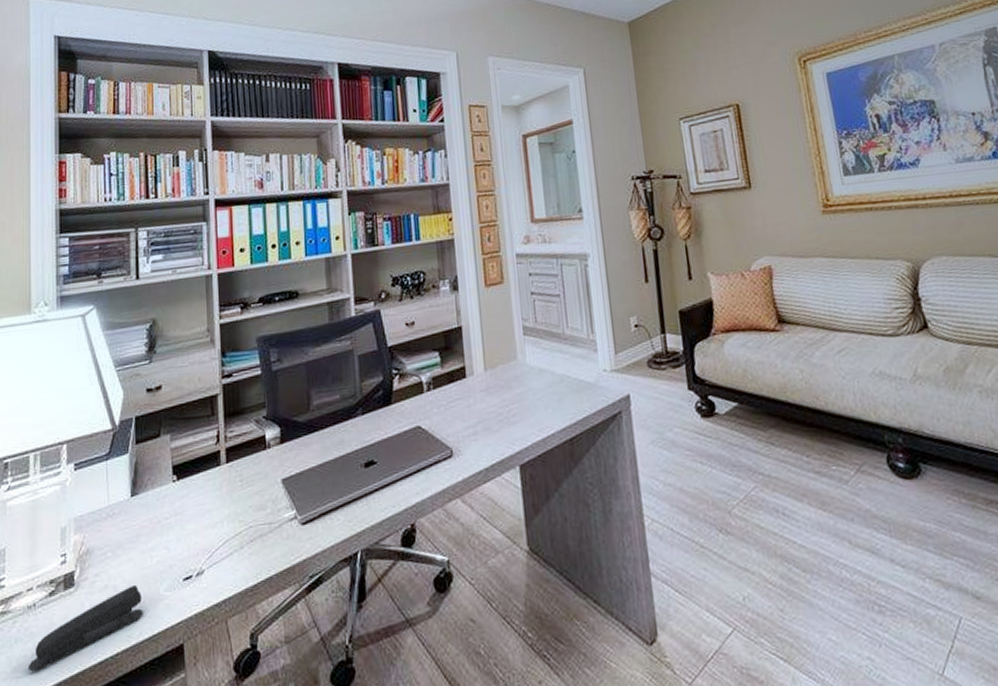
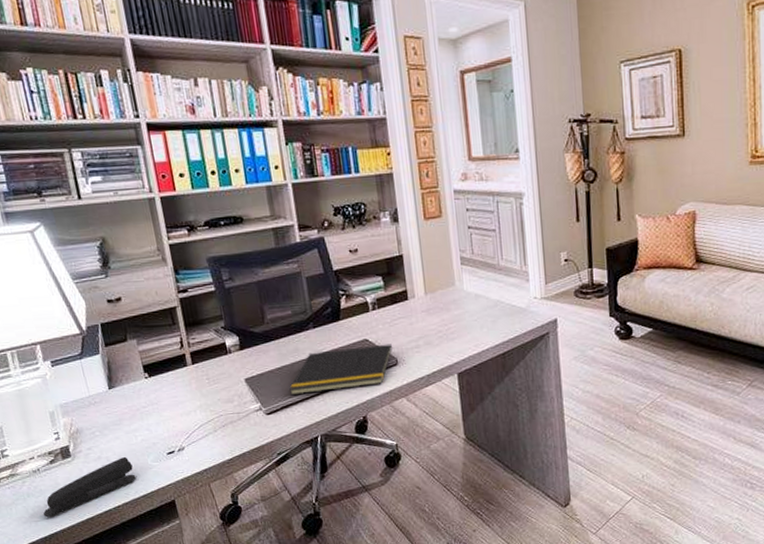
notepad: none [330,431,447,499] -> present [289,344,392,396]

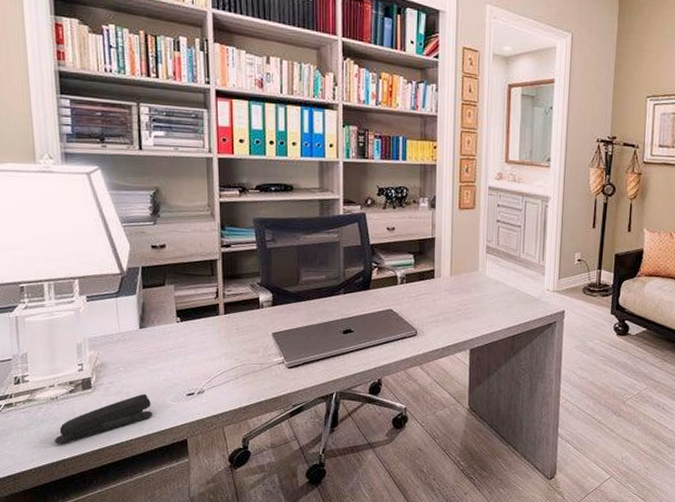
notepad: present [289,344,392,396] -> none [313,315,414,354]

